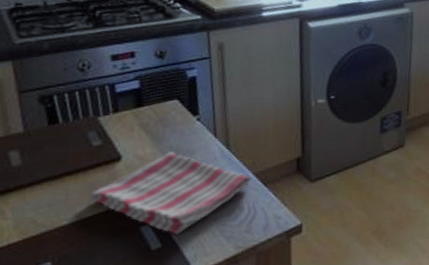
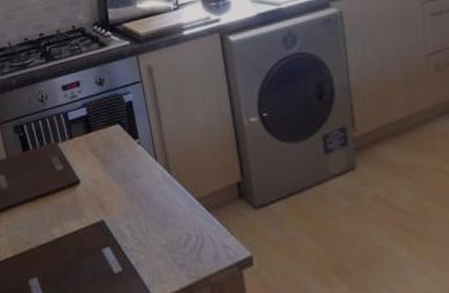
dish towel: present [89,150,252,235] -> none [59,174,196,259]

